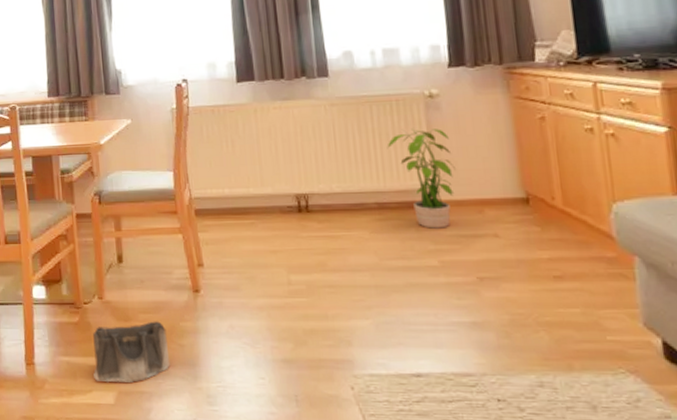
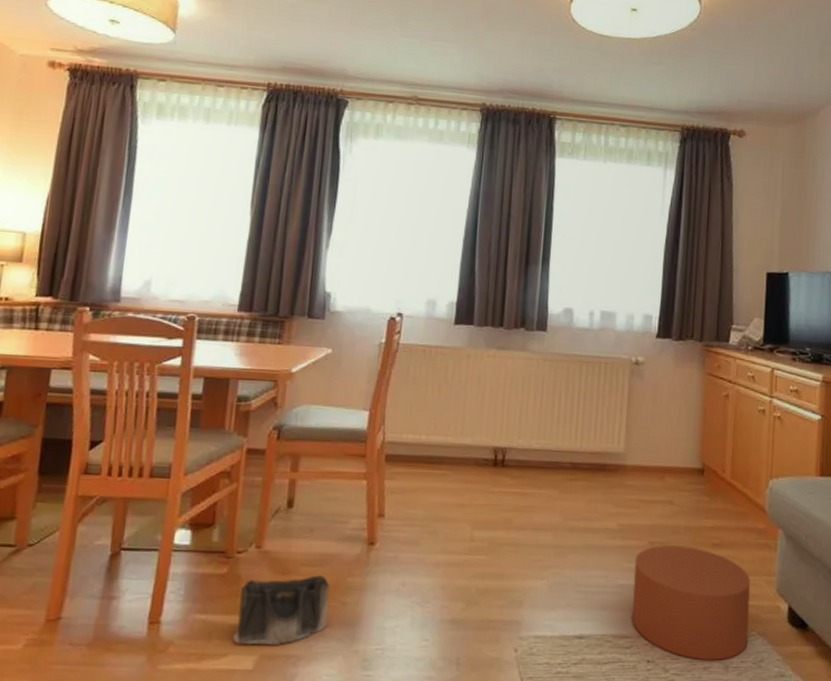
potted plant: present [386,127,455,229] -> none [589,391,647,492]
pouf: none [464,280,617,400] -> present [632,545,750,661]

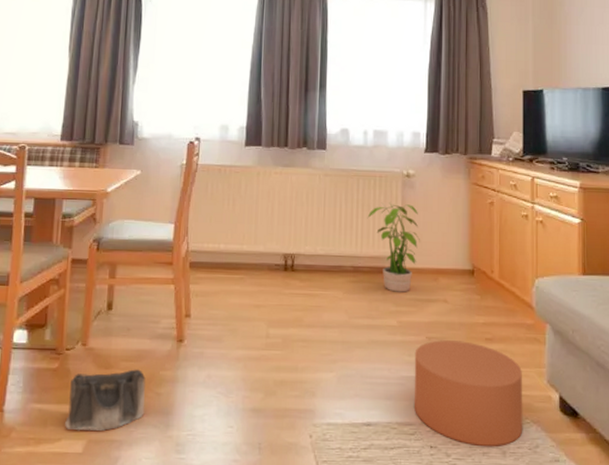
potted plant: none [589,391,647,492] -> present [367,201,420,292]

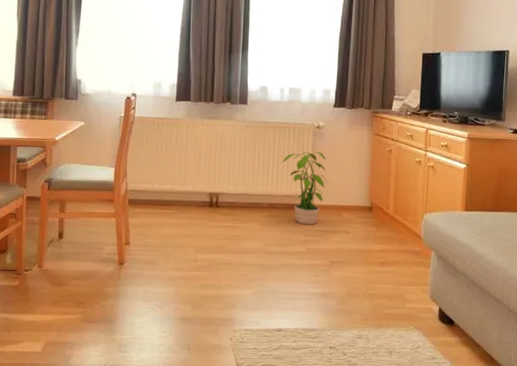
saddlebag: present [65,369,146,431] -> none [26,286,93,335]
pouf: present [414,340,523,446] -> none [318,264,409,347]

